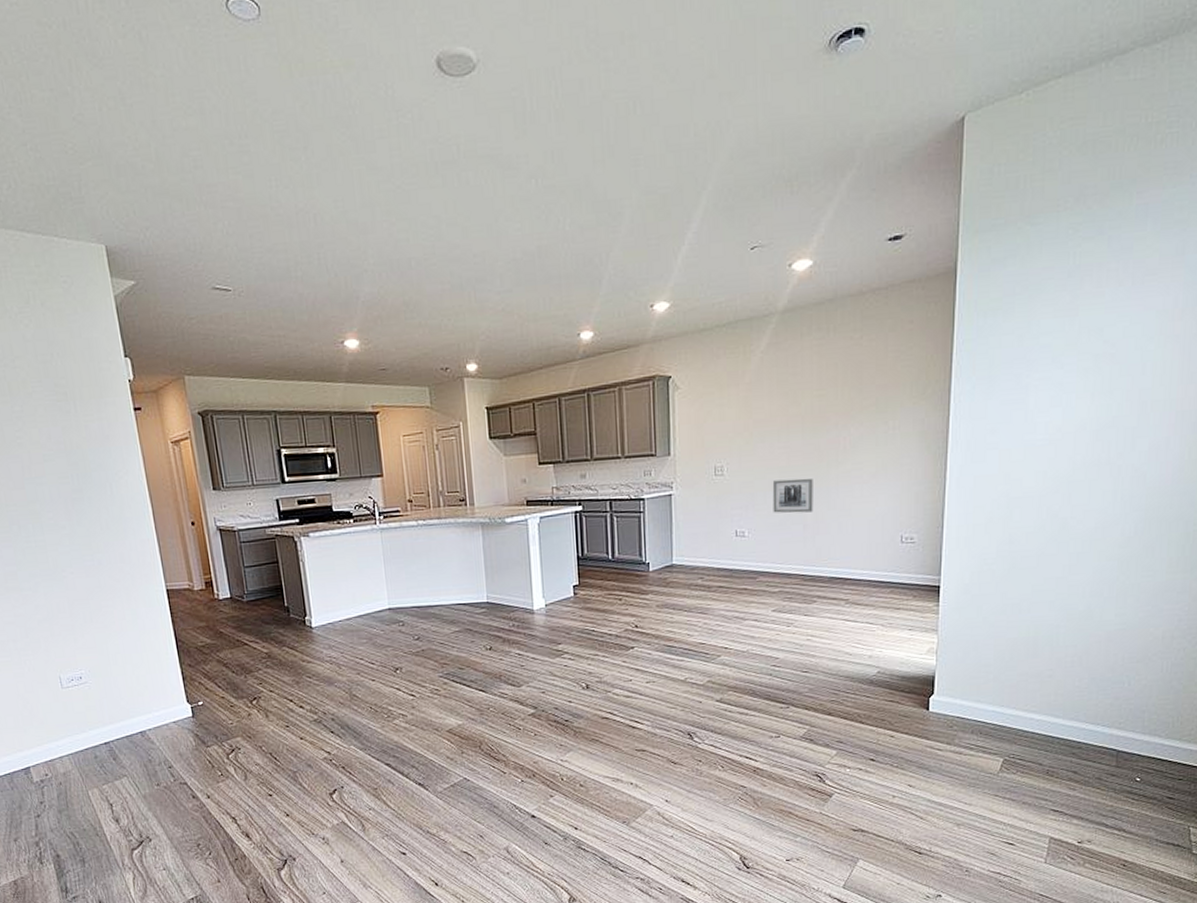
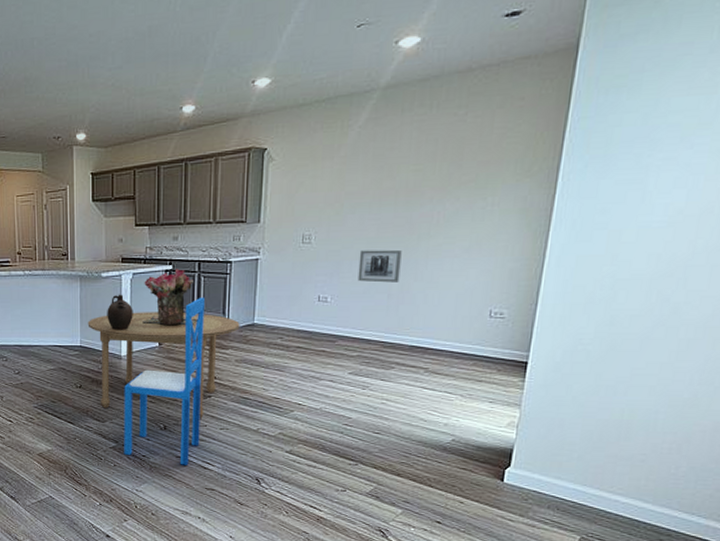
dining table: none [493,557,659,674] -> present [87,312,240,419]
ceramic jug: none [514,540,544,582] -> present [107,294,133,330]
dining chair: none [539,538,626,727] -> present [124,297,204,465]
bouquet: none [553,509,606,573] -> present [144,269,194,326]

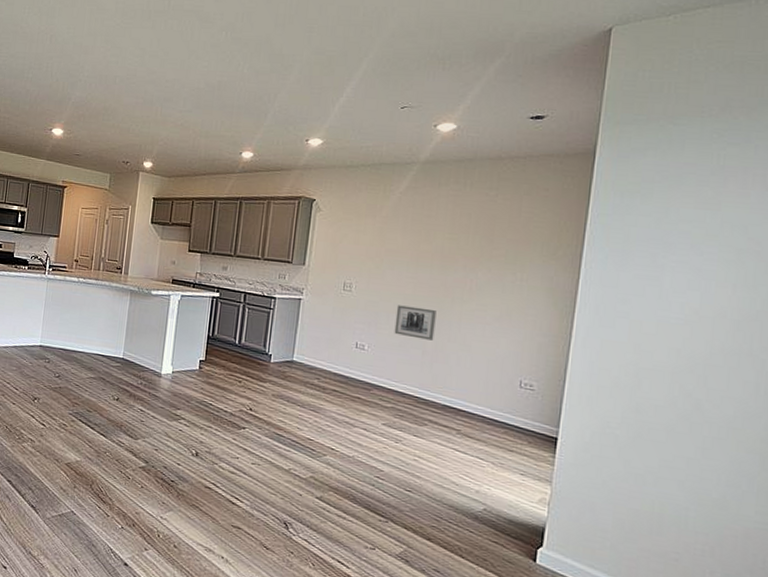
dining table: present [87,312,240,419] -> none [132,331,280,450]
ceramic jug: present [107,294,133,330] -> none [152,313,178,349]
dining chair: present [124,297,204,465] -> none [152,327,247,498]
bouquet: present [144,269,194,326] -> none [191,297,238,351]

